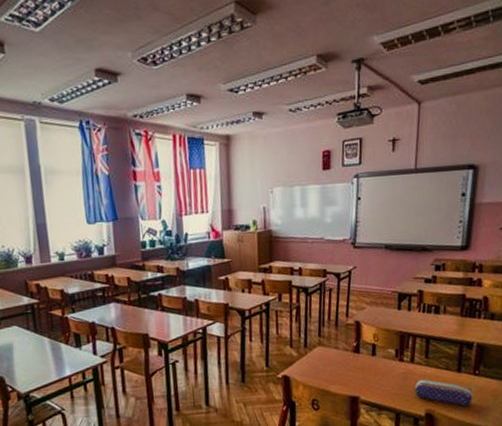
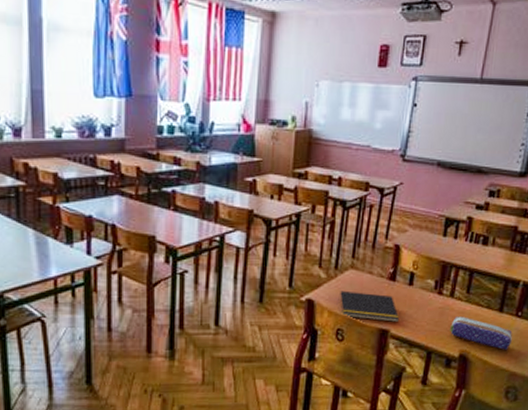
notepad: none [310,365,367,390] -> present [338,290,400,323]

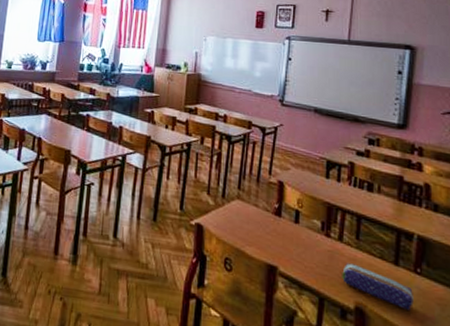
notepad: present [338,290,400,323] -> none [226,219,288,261]

